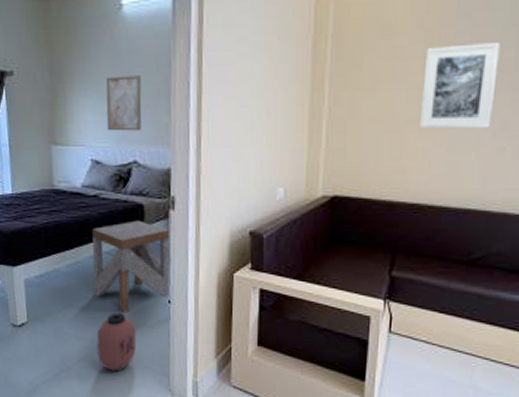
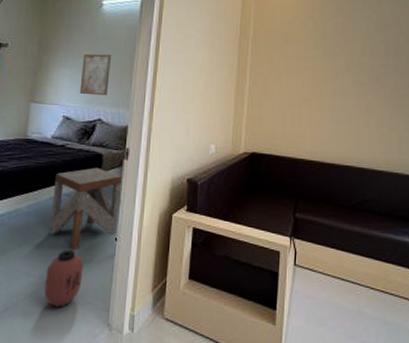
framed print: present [420,42,500,129] -> none [313,51,361,108]

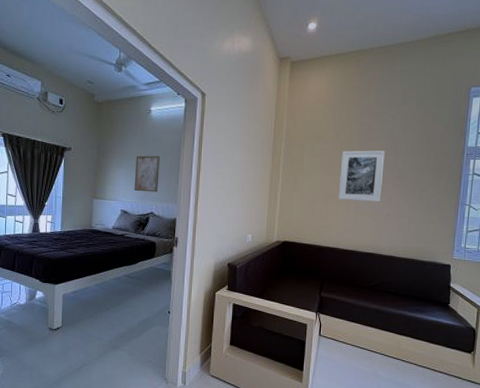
lantern: present [44,249,84,309] -> none [113,320,143,366]
side table: present [49,167,122,250] -> none [114,253,172,320]
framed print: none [313,51,361,108] -> present [339,150,385,202]

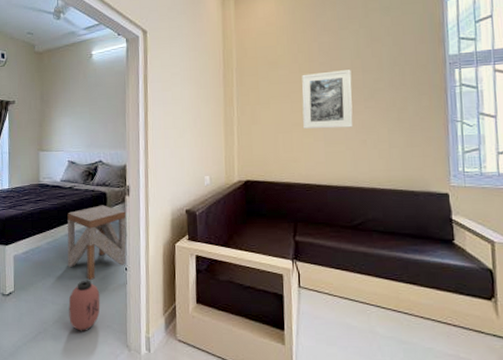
lantern: none [113,320,143,366] -> present [68,280,101,332]
side table: none [114,253,172,320] -> present [67,205,127,280]
wall art: present [134,155,160,192] -> none [80,100,105,140]

